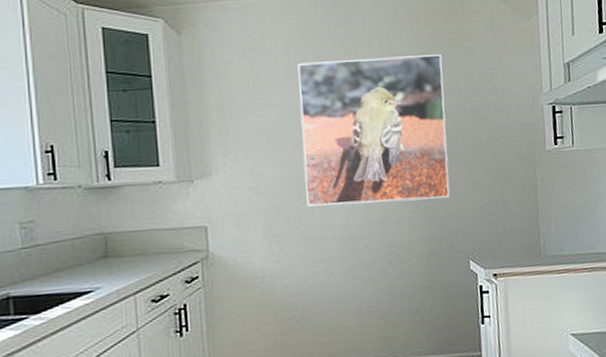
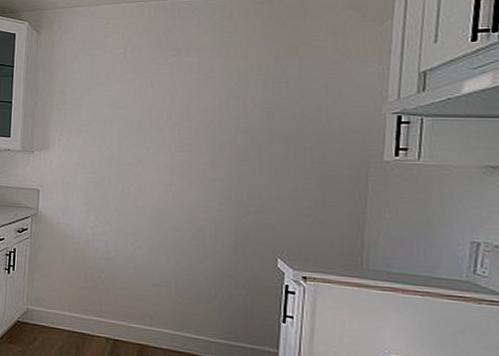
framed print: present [297,55,450,207] -> none [125,58,274,194]

